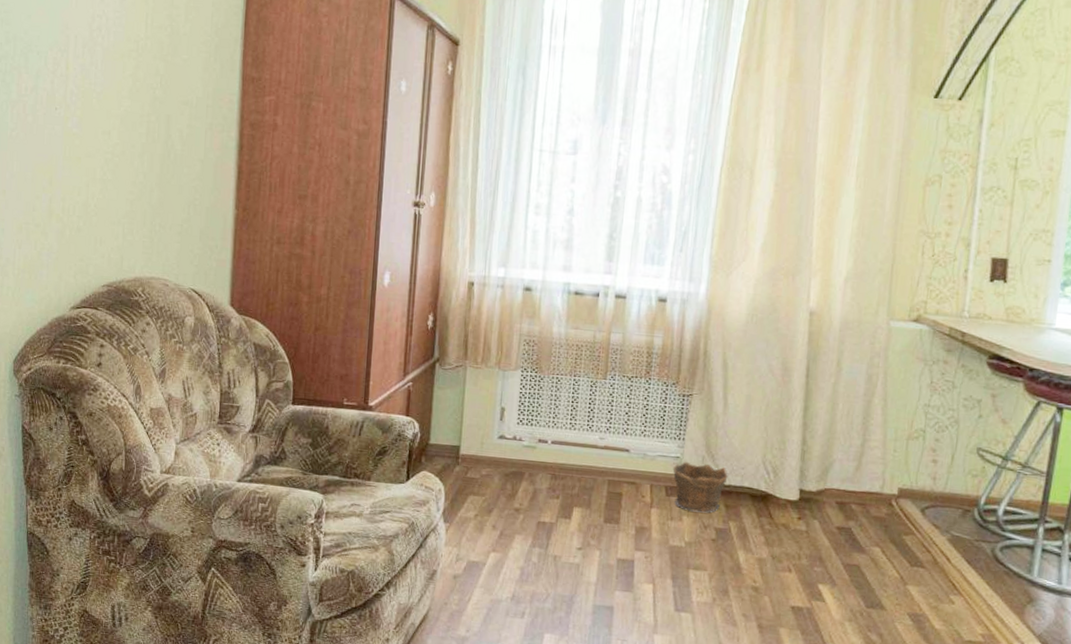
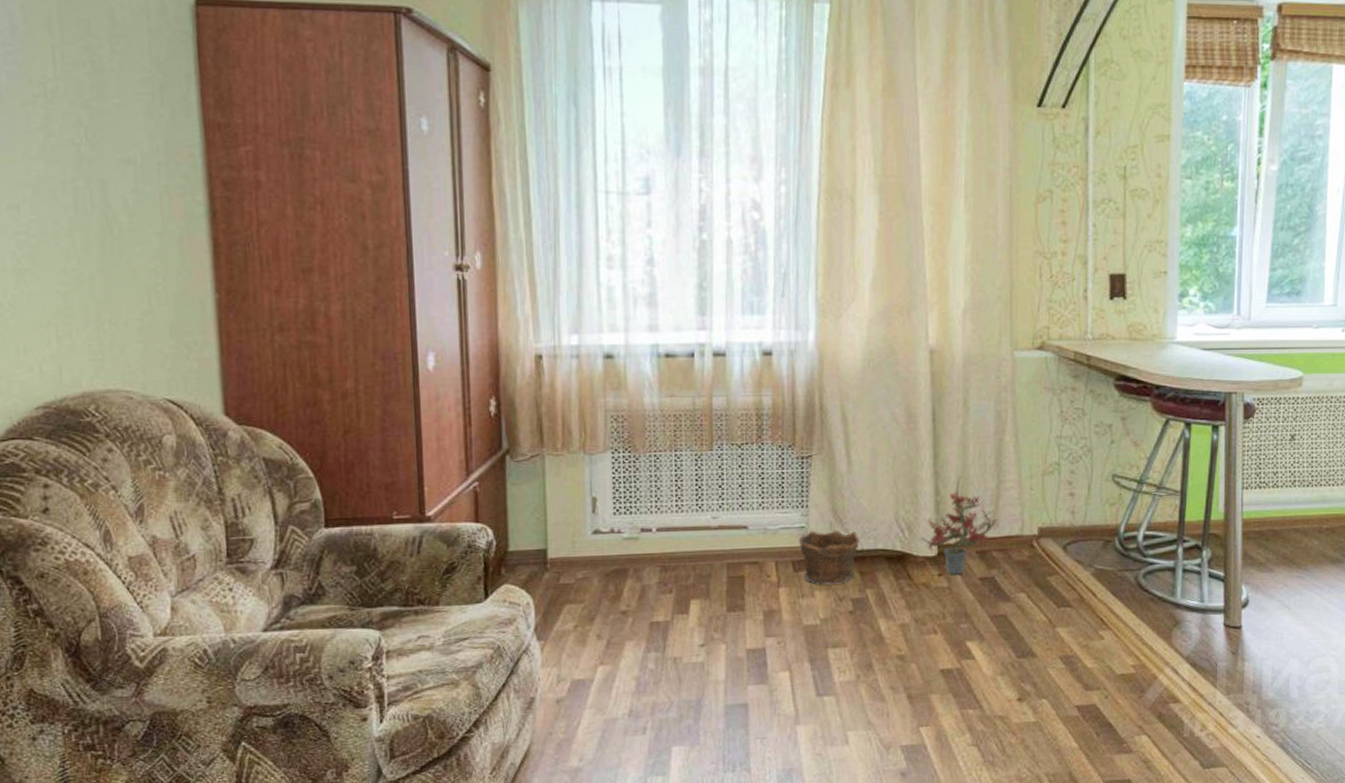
potted plant: none [782,431,861,521] -> present [919,477,999,575]

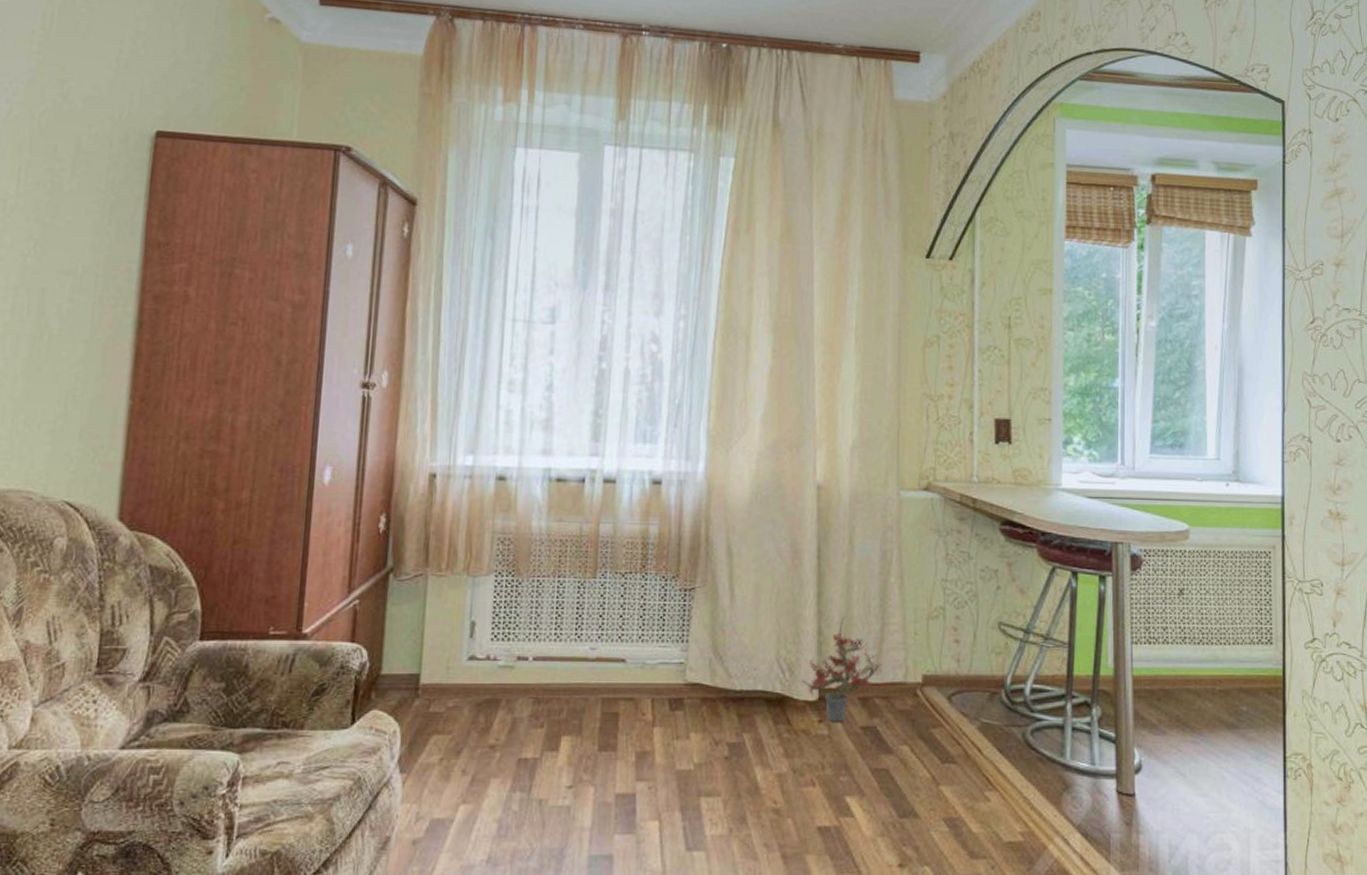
clay pot: present [798,530,860,585] -> none [676,667,739,726]

